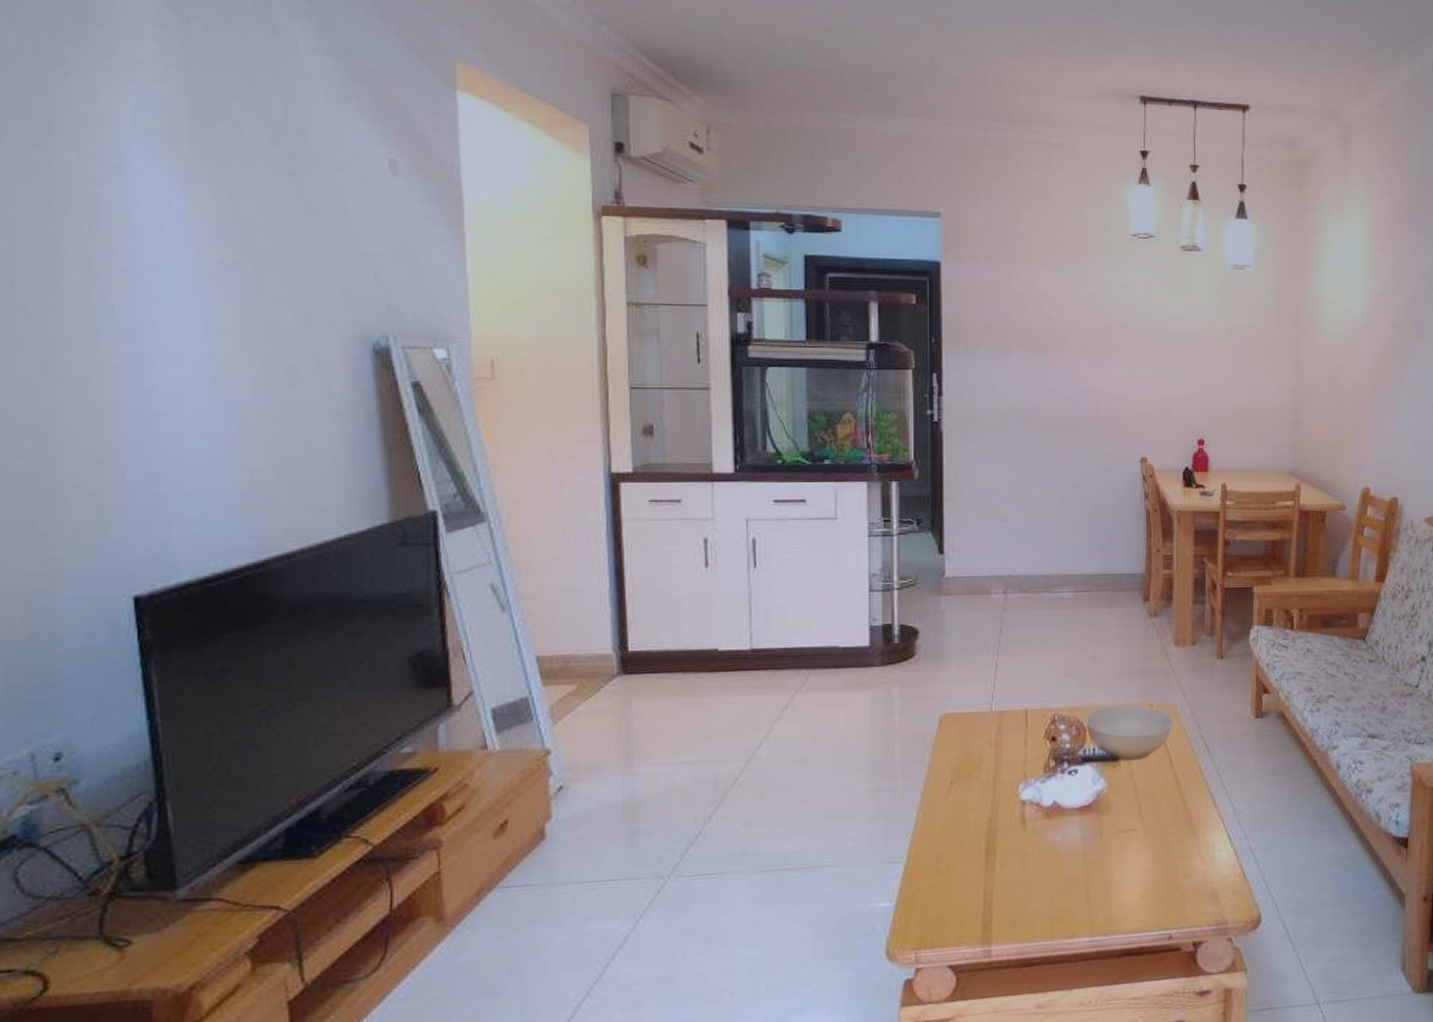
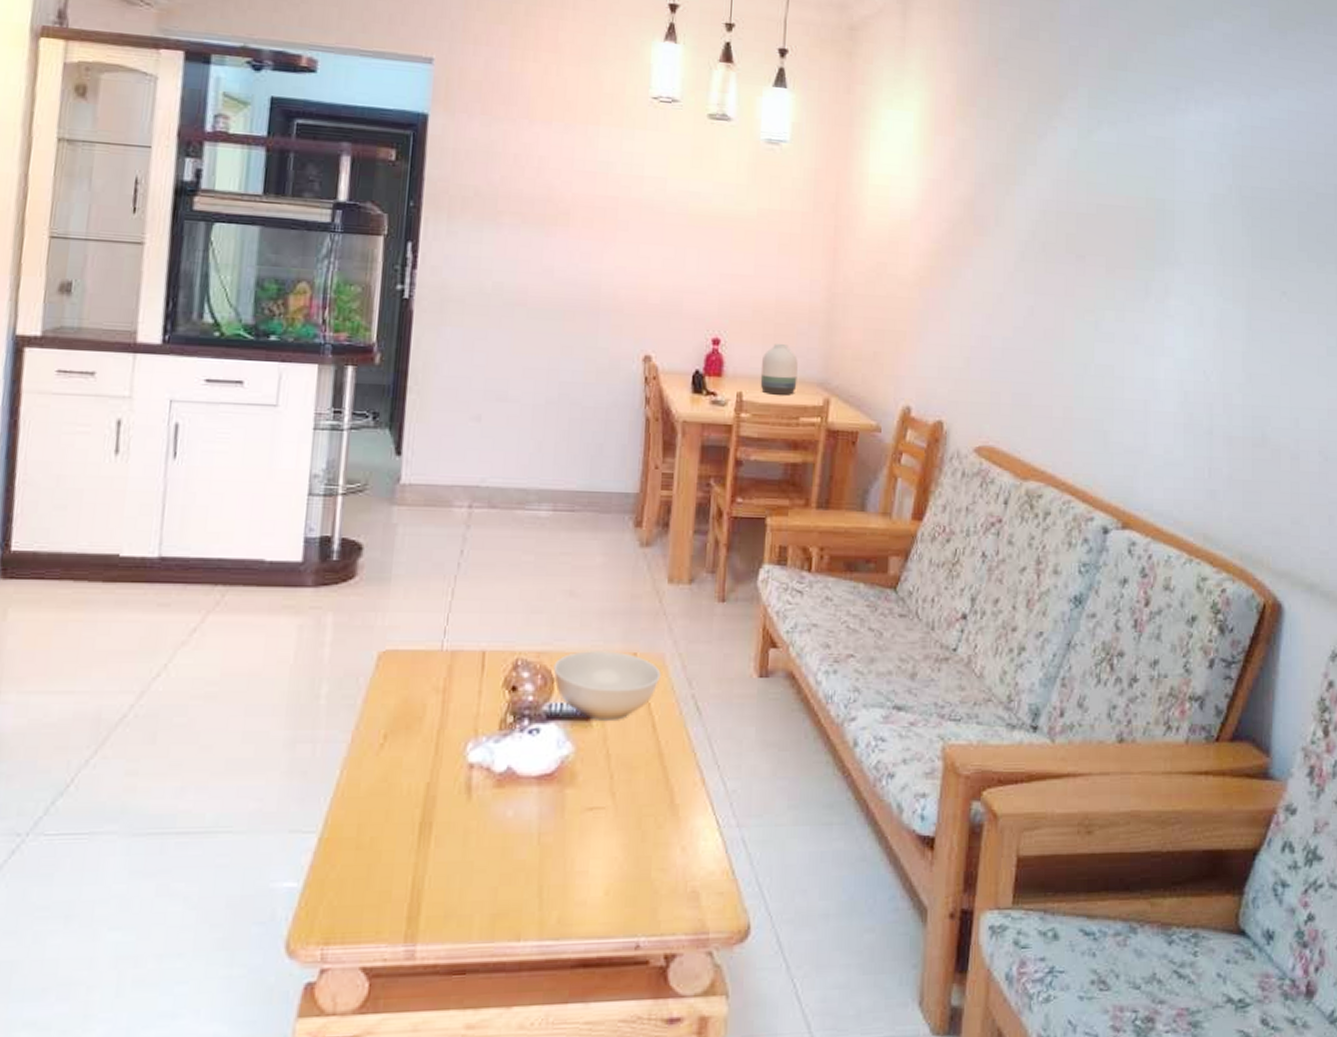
vase: none [1240,441,1272,485] -> present [760,344,798,396]

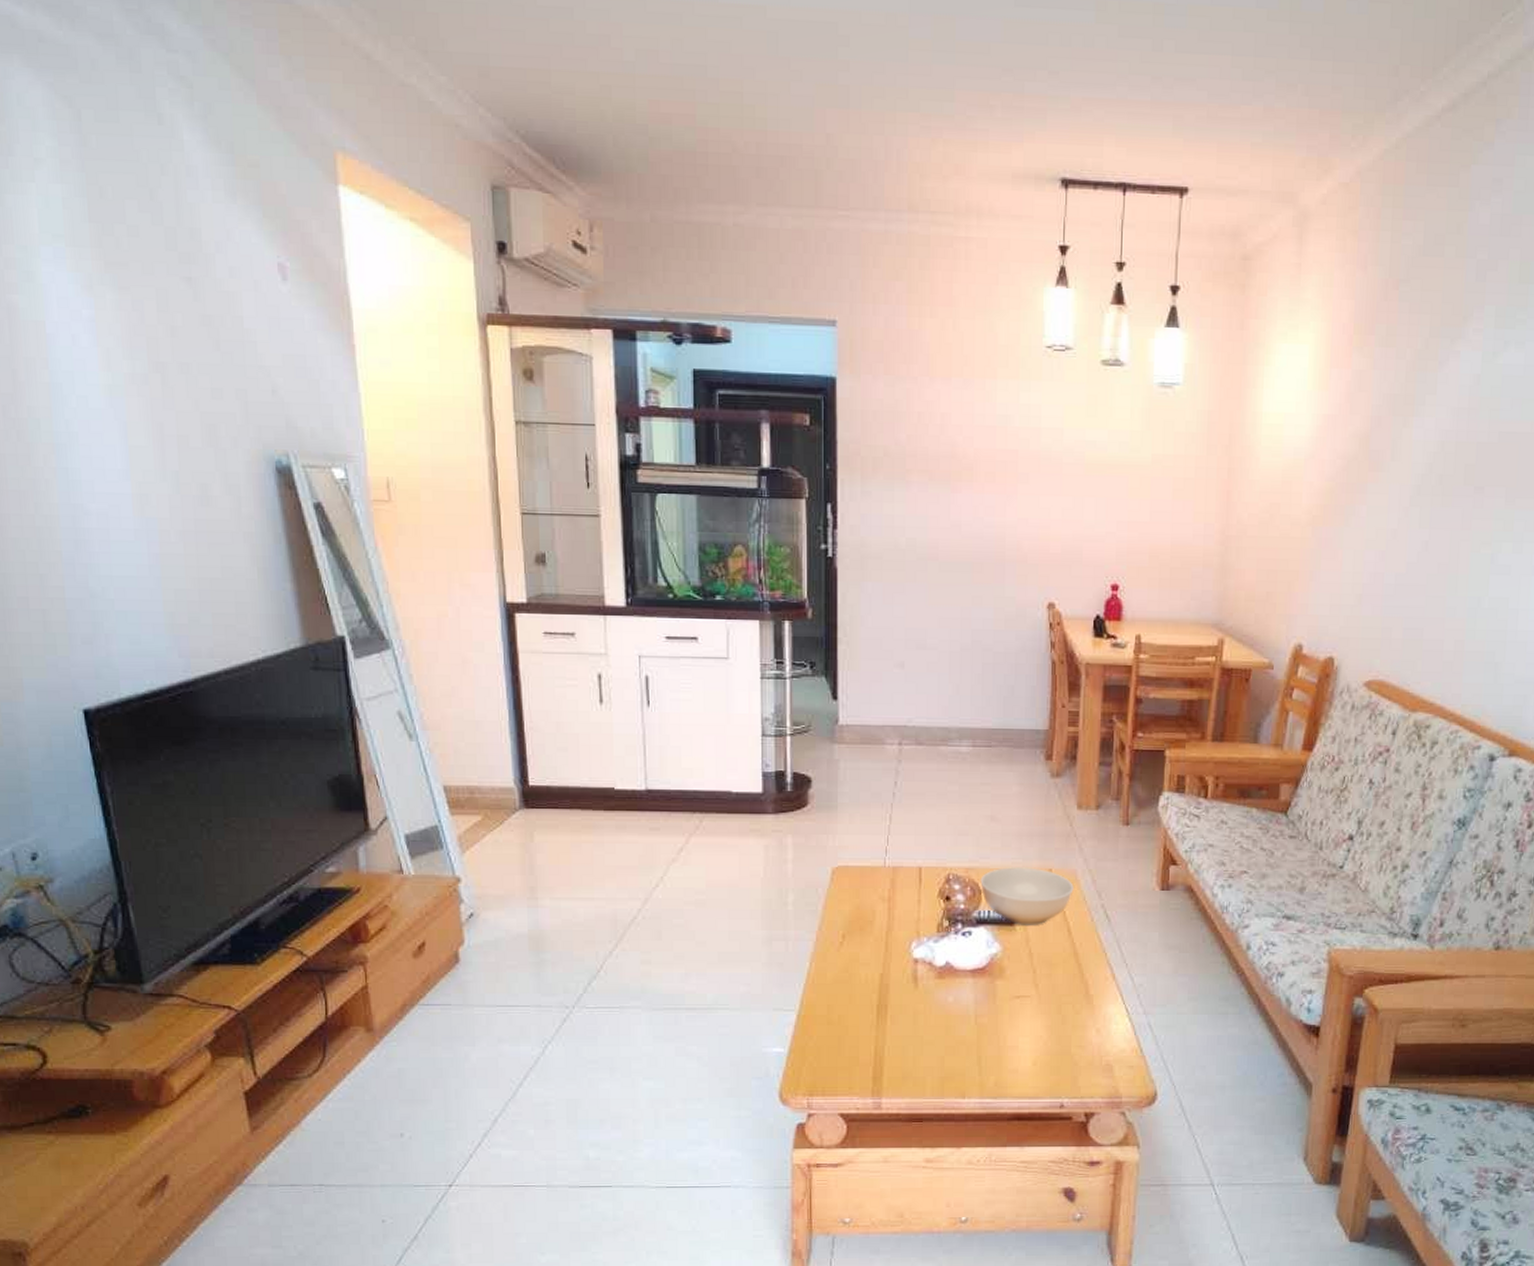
vase: present [760,344,798,396] -> none [1157,588,1193,638]

